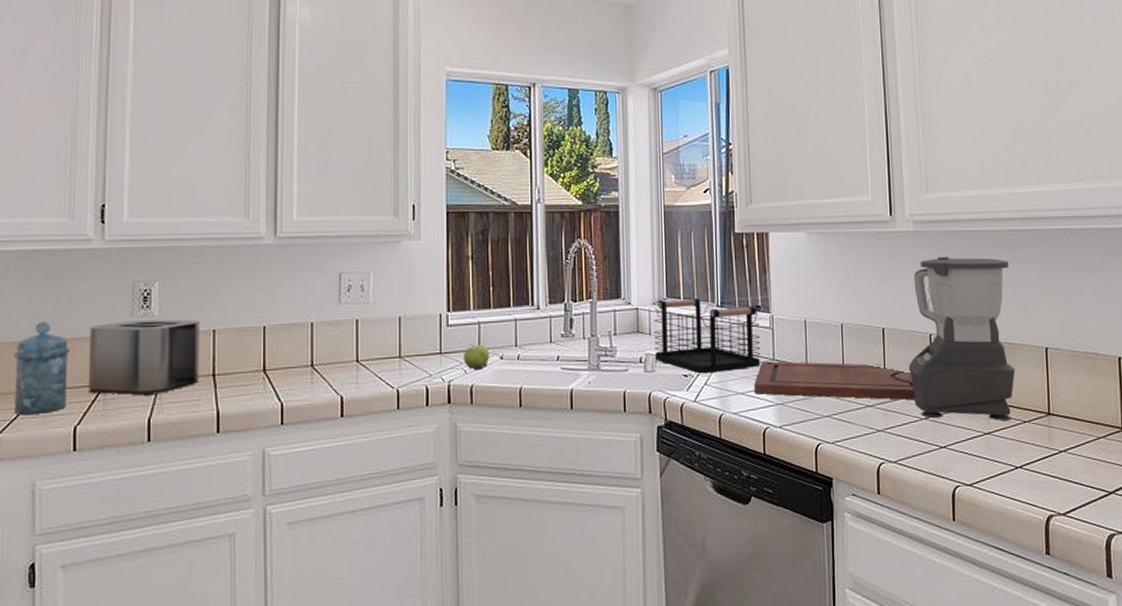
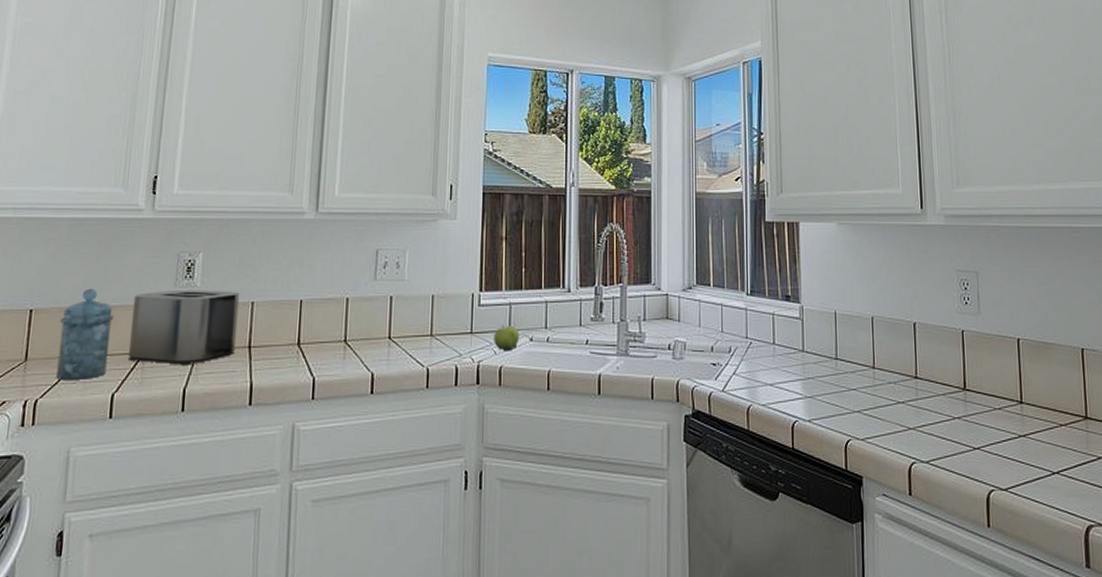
dish rack: present [654,298,760,373] -> none [684,285,790,362]
cutting board: present [754,361,916,400] -> none [783,353,948,398]
blender: present [909,257,1016,421] -> none [941,252,1051,424]

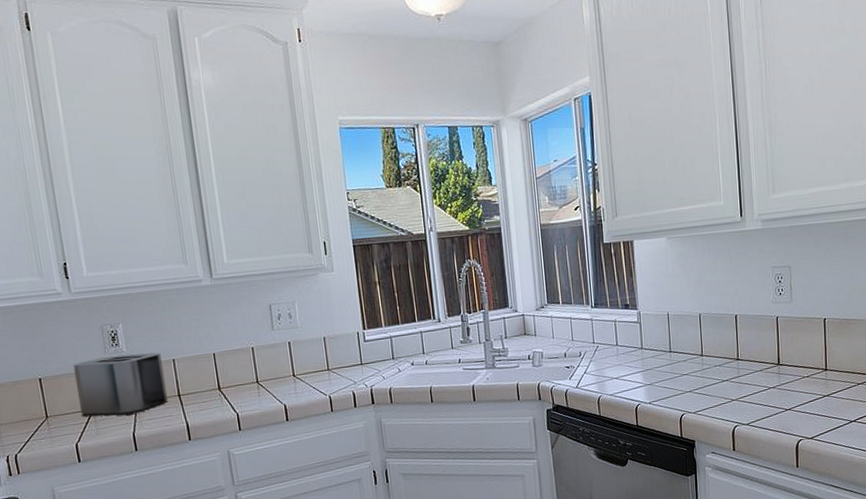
canister: present [56,288,113,380] -> none [17,363,66,438]
fruit: present [494,325,520,350] -> none [380,354,403,375]

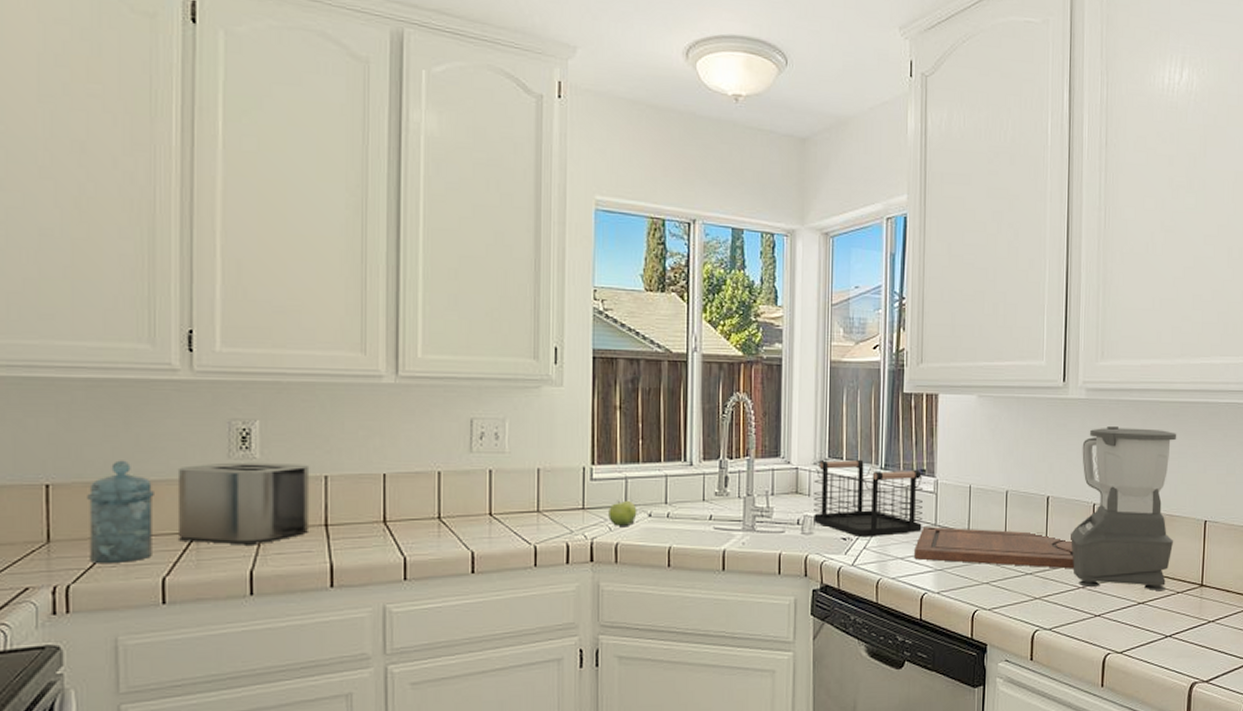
canister: none [17,363,66,438] -> present [87,460,154,563]
fruit: none [380,354,403,375] -> present [608,500,637,526]
dish rack: none [538,301,631,364] -> present [814,459,923,536]
cutting board: none [626,345,765,378] -> present [914,527,1075,569]
blender: none [759,247,852,387] -> present [1071,427,1177,591]

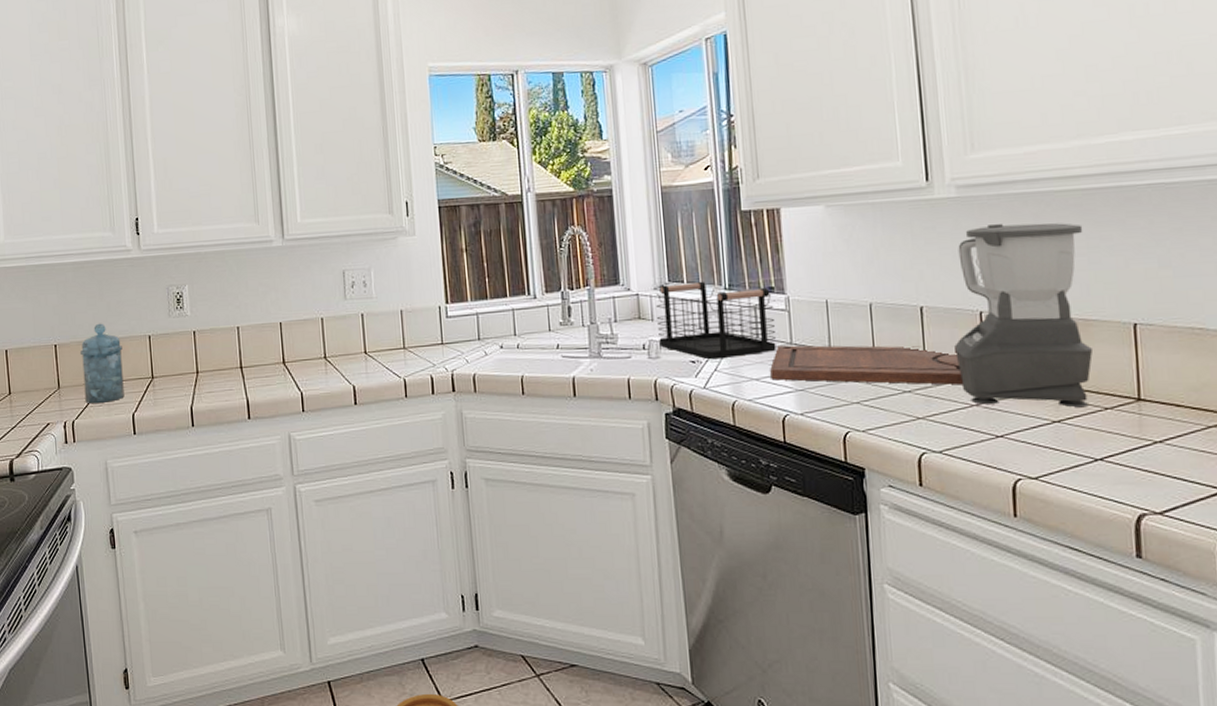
toaster: present [177,462,310,545] -> none [136,318,230,386]
fruit: present [608,500,637,526] -> none [464,334,490,358]

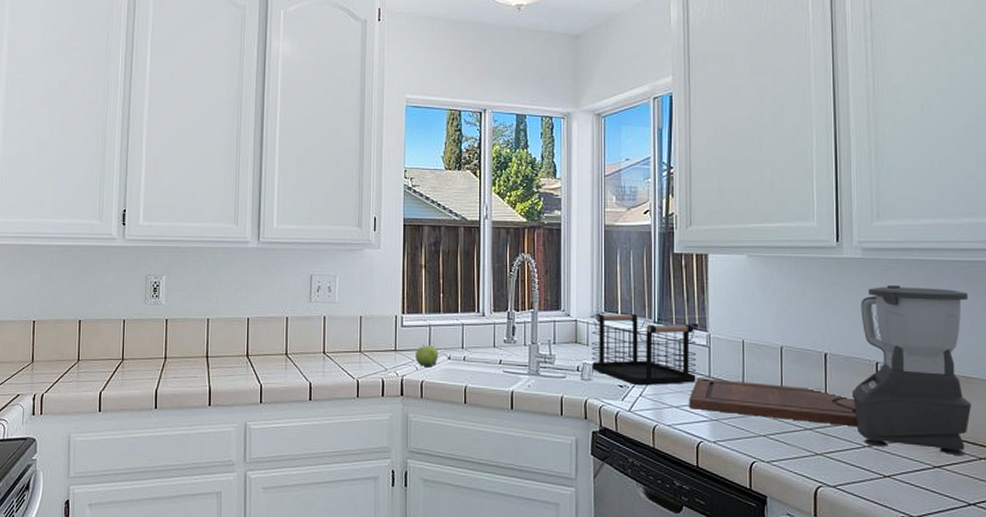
canister: present [80,323,125,403] -> none [56,304,97,379]
fruit: none [464,334,490,358] -> present [415,344,439,366]

